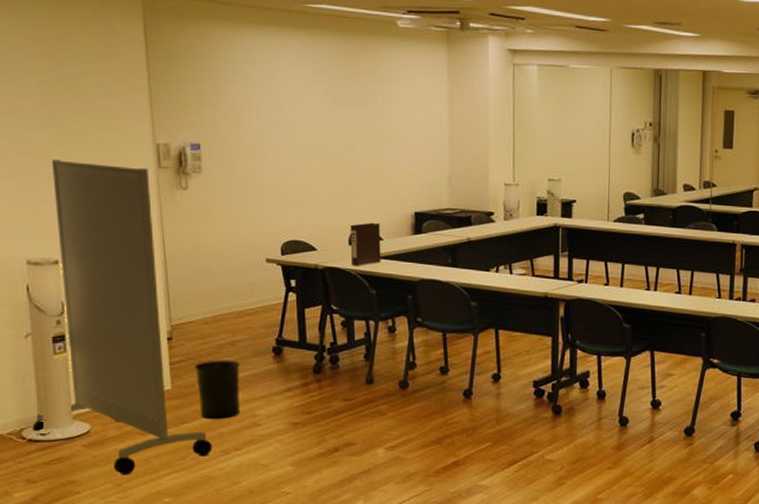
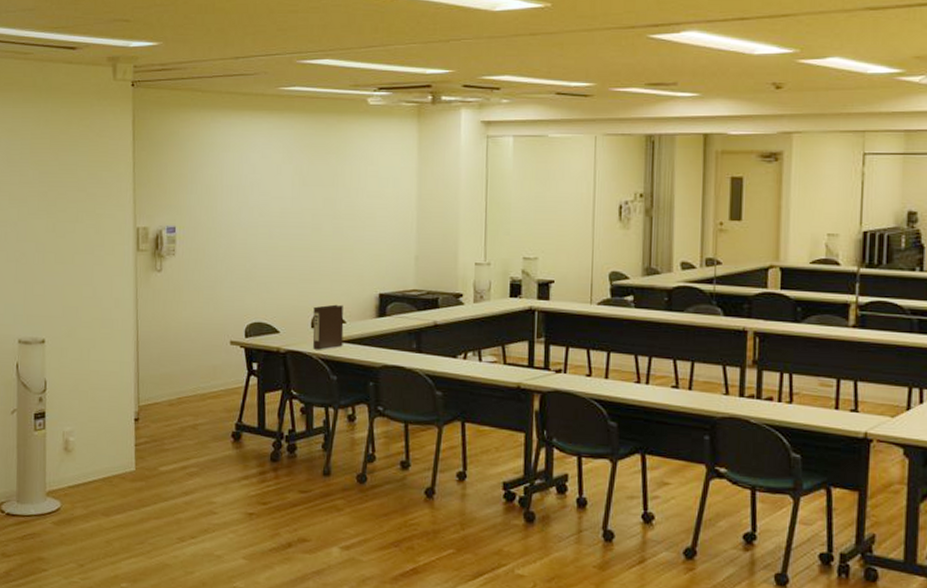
whiteboard: present [32,159,213,475] -> none [11,244,170,556]
waste bin: present [195,360,241,419] -> none [158,442,200,504]

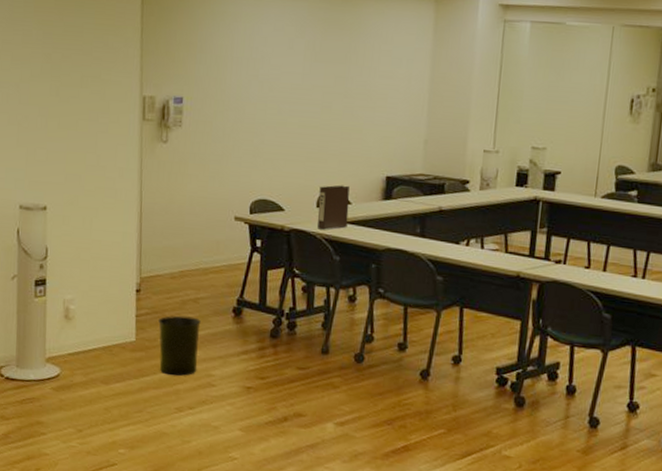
waste bin: none [158,442,200,504] -> present [158,315,201,376]

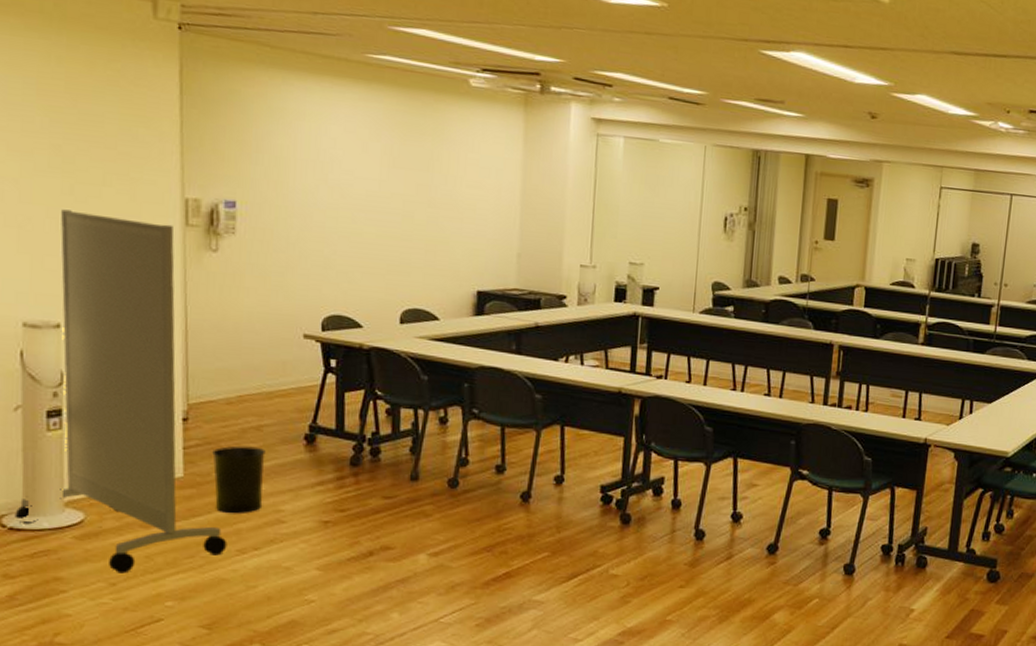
whiteboard: none [10,108,168,422] -> present [15,209,227,574]
binder: present [317,185,350,230] -> none [401,299,437,348]

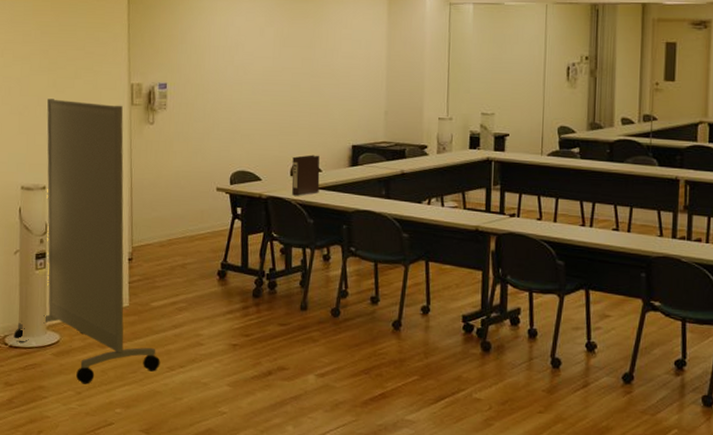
waste bin: present [212,445,266,513] -> none [150,280,189,337]
binder: none [401,299,437,348] -> present [291,154,320,196]

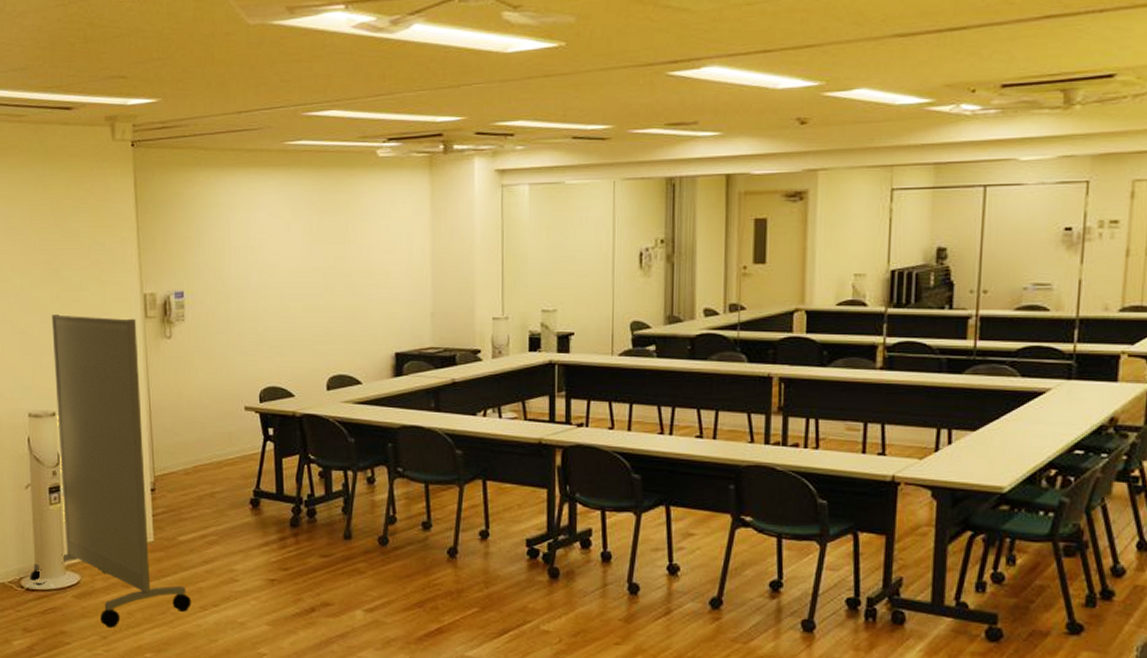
binder: present [291,154,320,196] -> none [328,365,360,413]

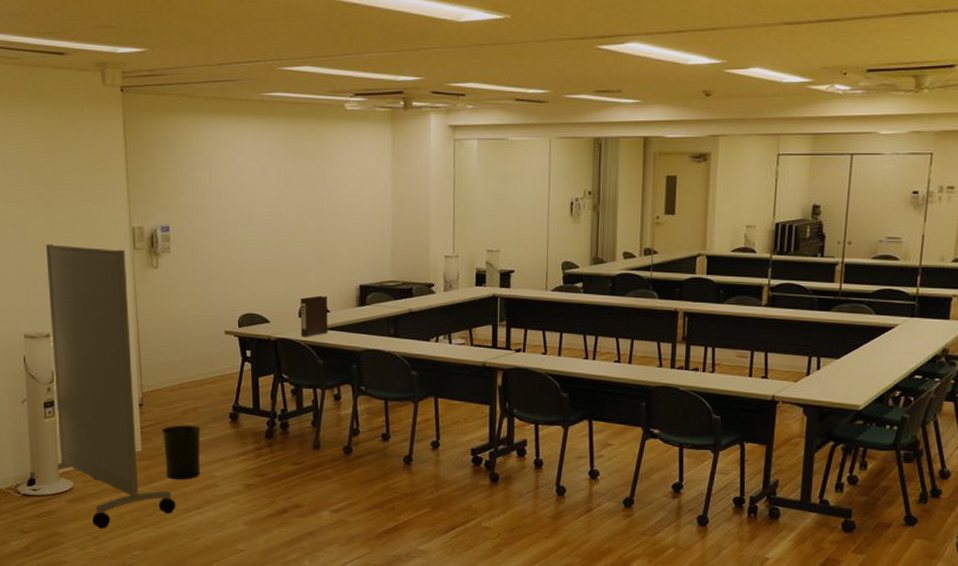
waste bin: none [176,511,219,573] -> present [162,424,201,479]
binder: none [328,365,360,413] -> present [300,295,328,337]

